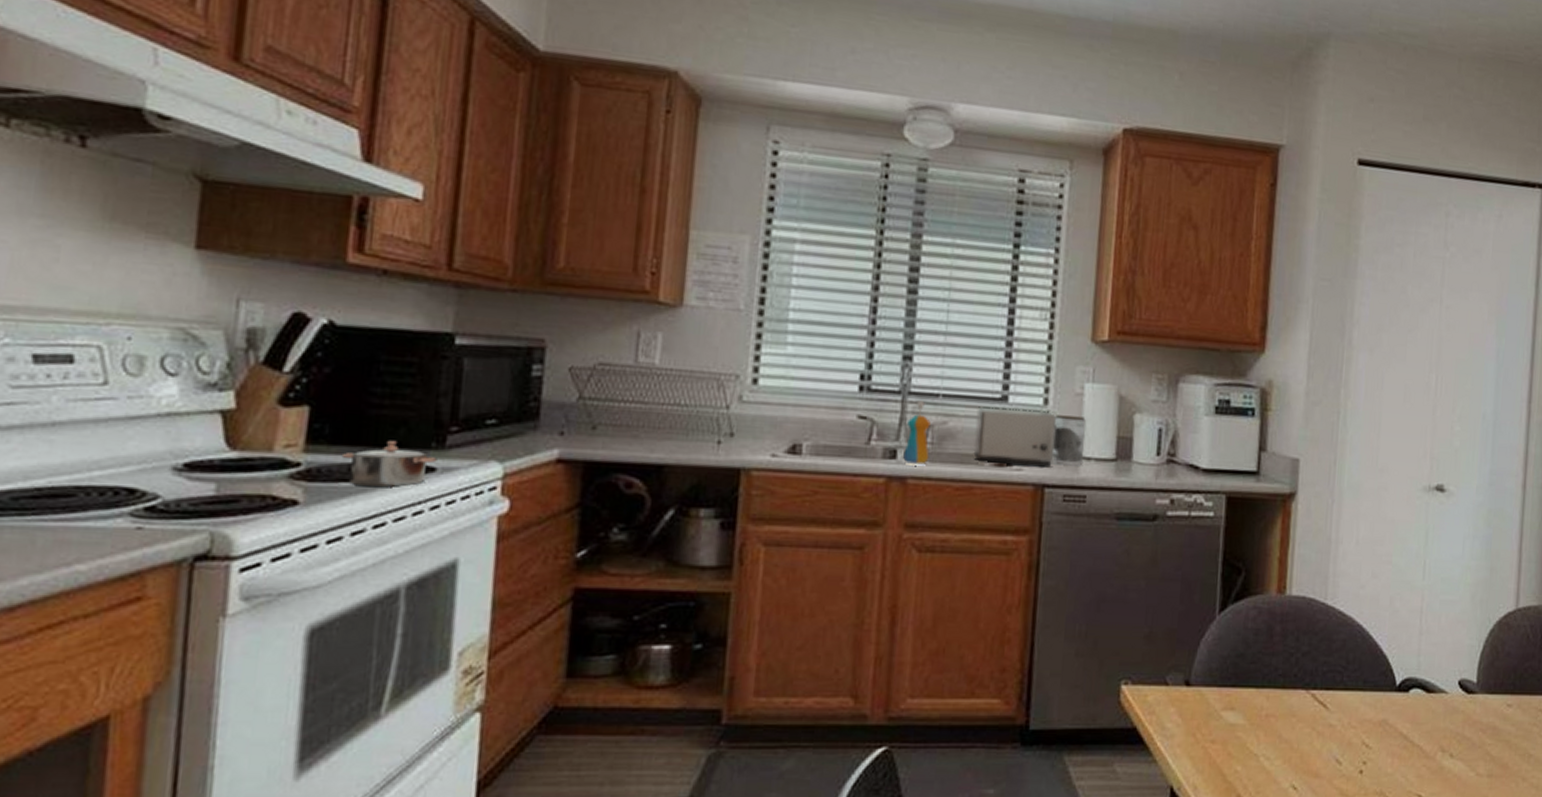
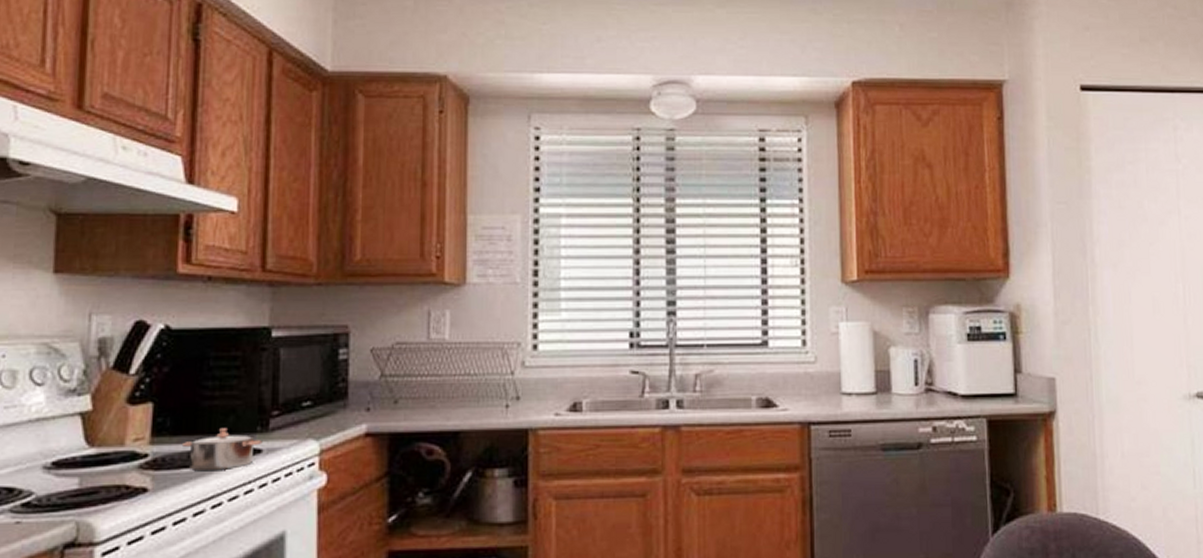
soap dispenser: present [903,401,931,465] -> none [675,352,700,412]
toaster: present [973,408,1058,467] -> none [740,353,817,407]
jar: present [1051,415,1086,466] -> none [814,354,845,402]

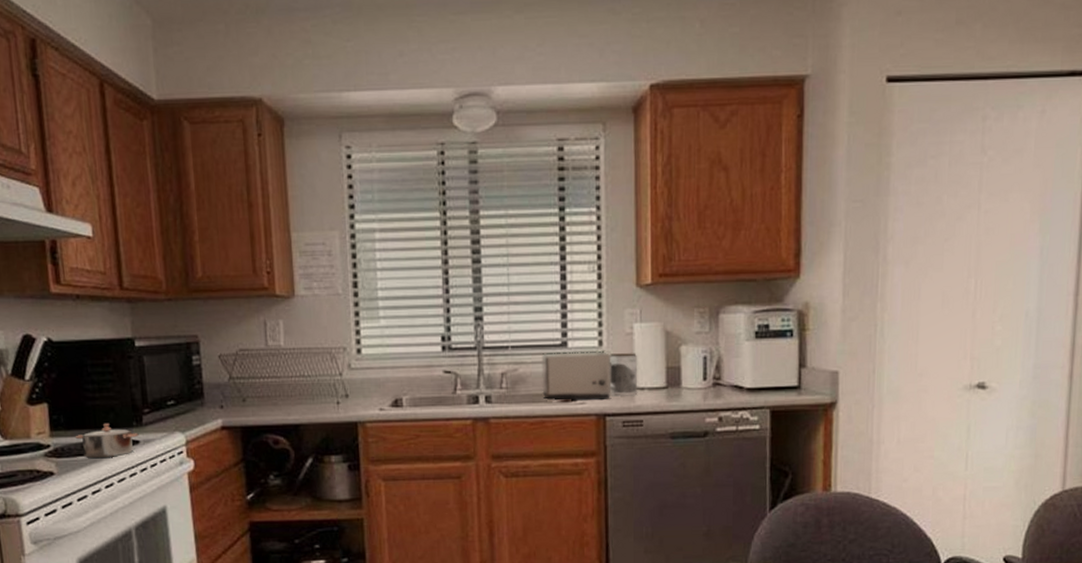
toaster: none [740,353,817,407] -> present [541,353,613,401]
jar: none [814,354,845,402] -> present [609,353,638,396]

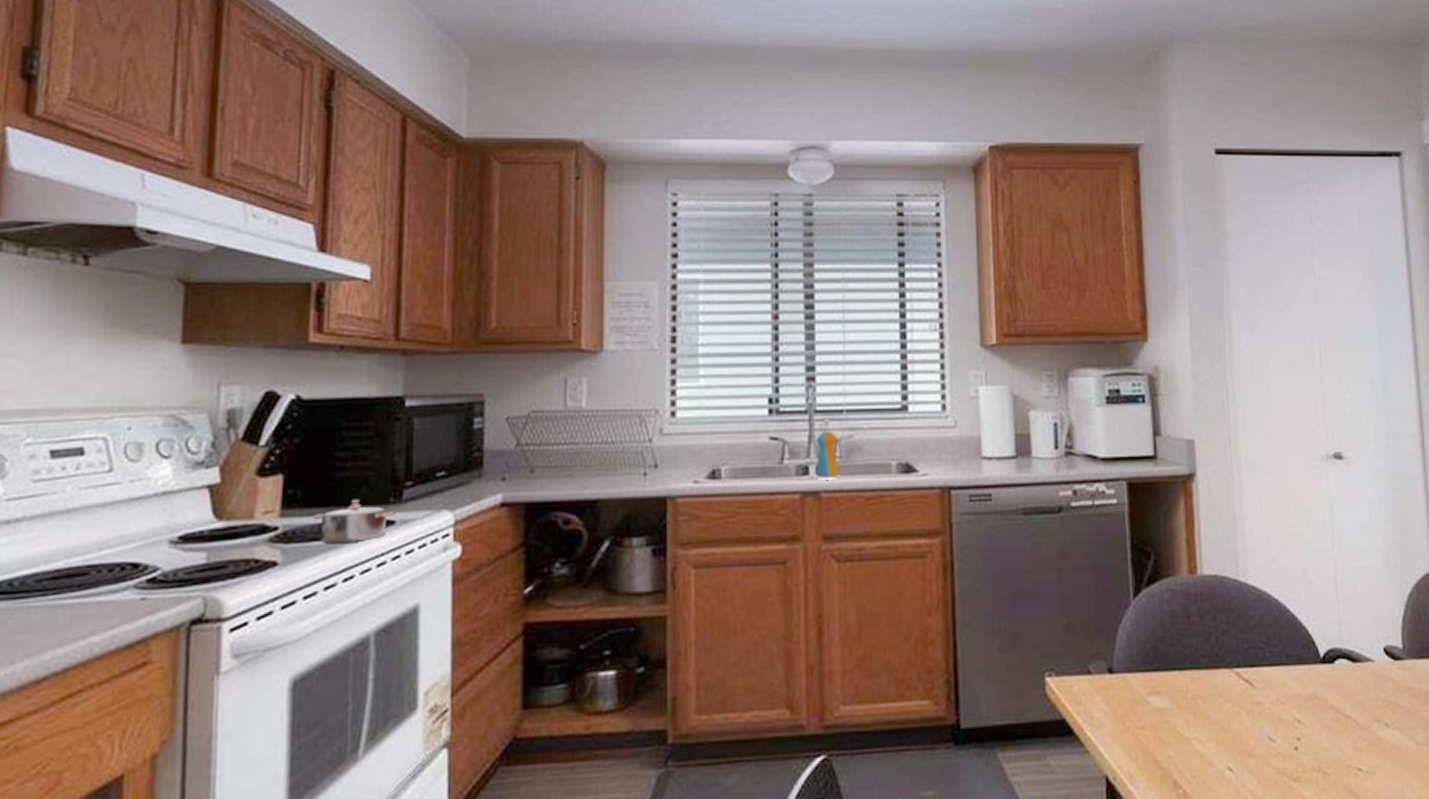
soap dispenser: none [484,353,506,406] -> present [815,418,839,478]
toaster: present [541,353,613,401] -> none [880,418,957,472]
jar: present [609,353,638,396] -> none [954,419,985,467]

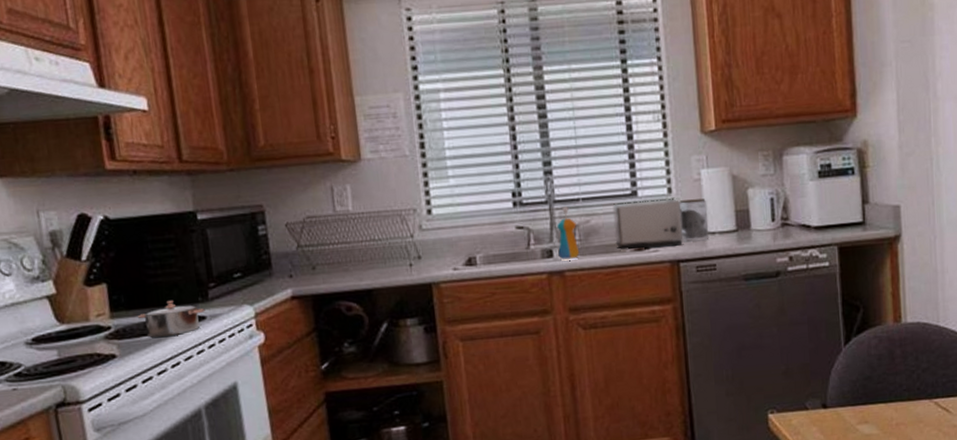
toaster: none [880,418,957,472] -> present [612,200,684,250]
jar: none [954,419,985,467] -> present [680,198,709,242]

